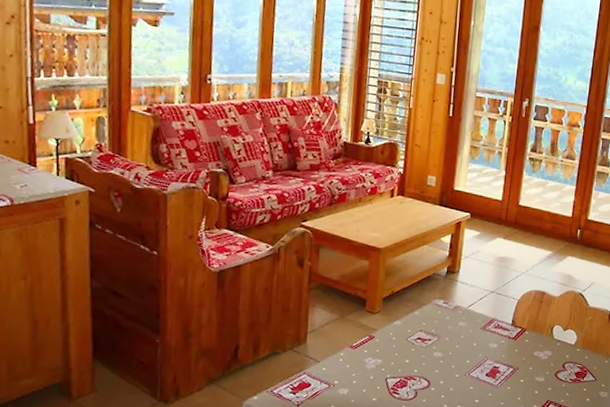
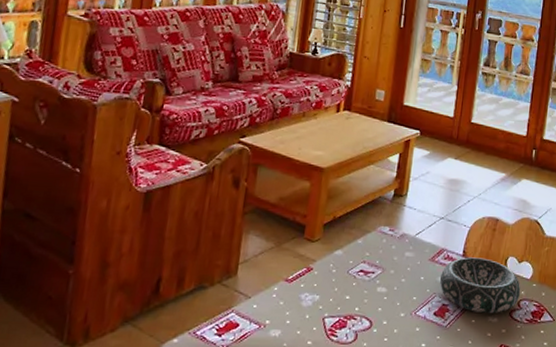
decorative bowl: none [491,326,566,375] -> present [440,257,521,314]

